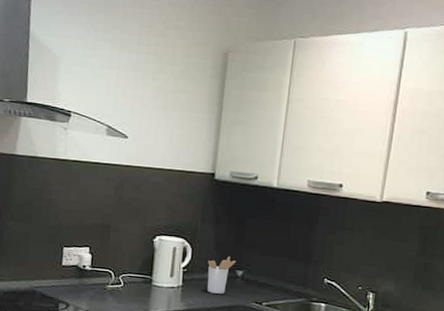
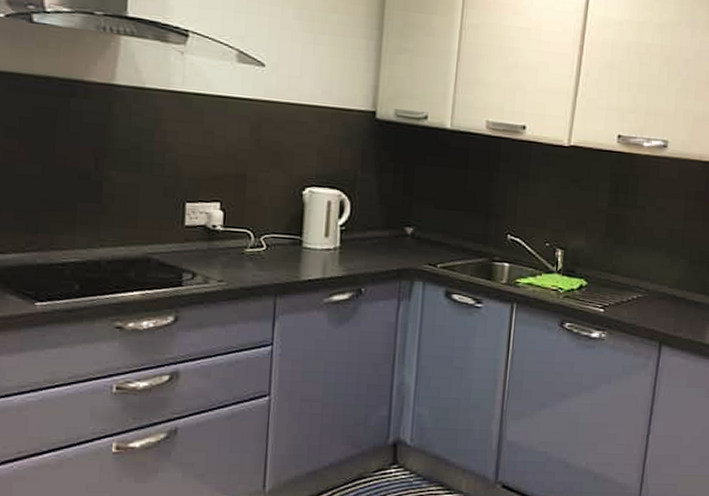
utensil holder: present [207,256,236,294] -> none [370,211,405,256]

